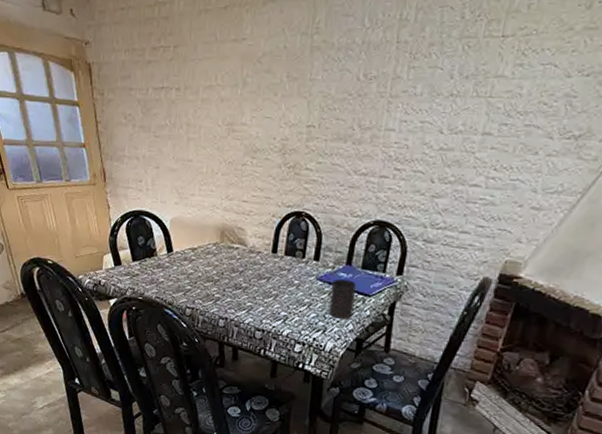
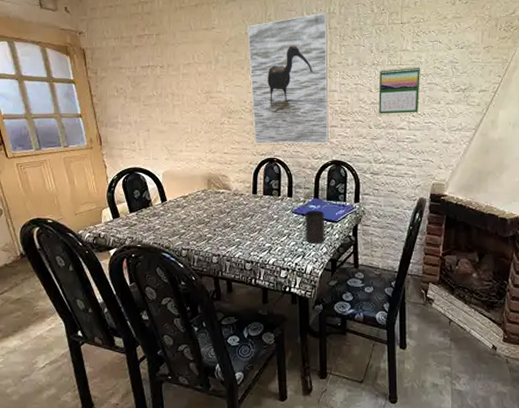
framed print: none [281,19,398,198] -> present [247,12,329,144]
calendar: none [447,99,518,166] -> present [379,66,420,114]

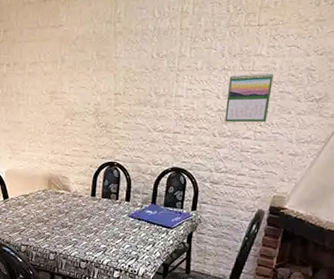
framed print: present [247,12,329,144] -> none [95,11,180,150]
cup: present [305,210,325,245] -> none [139,215,160,249]

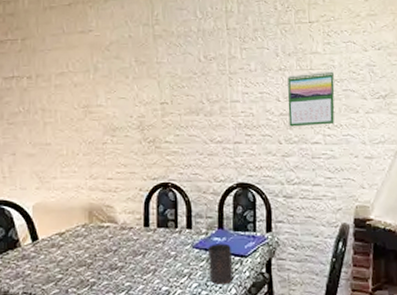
cup: none [139,215,160,249] -> present [208,243,234,286]

